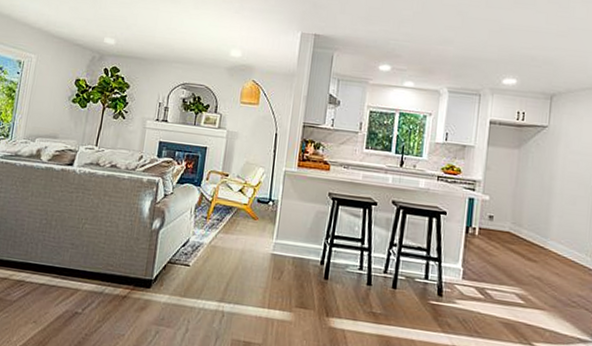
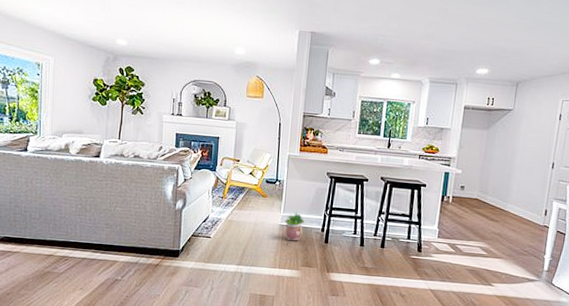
potted plant: none [276,238,301,275] -> present [284,211,305,241]

